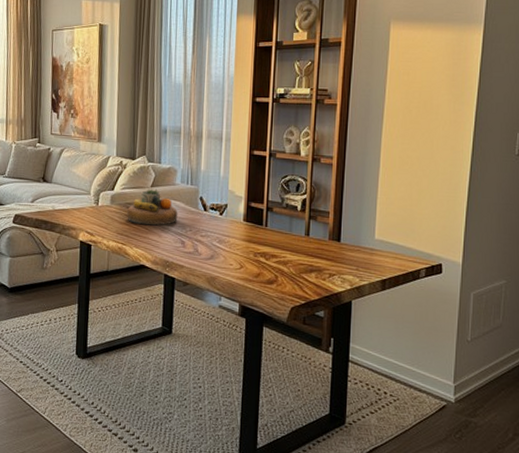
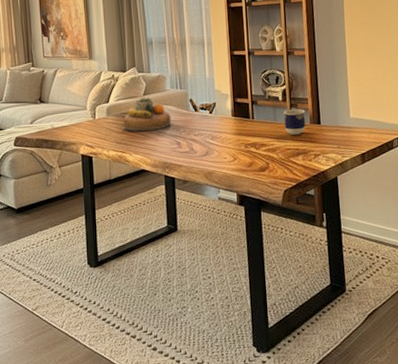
cup: none [300,221,325,250] -> present [283,108,306,135]

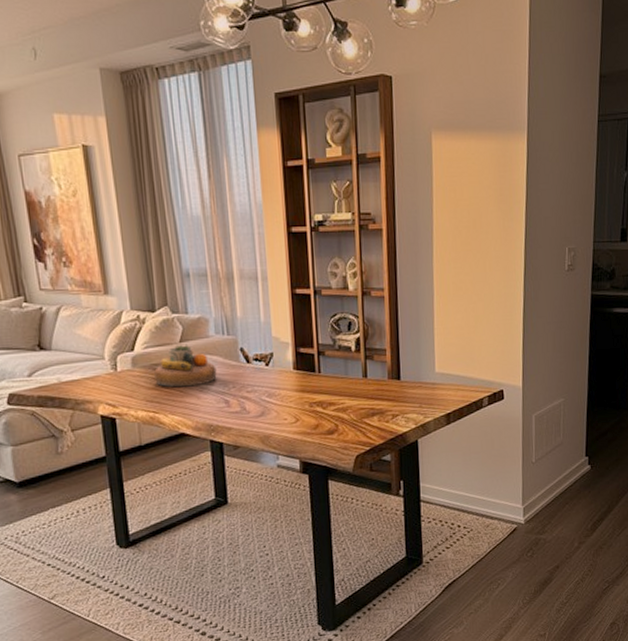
cup: present [283,108,306,135] -> none [356,361,383,392]

